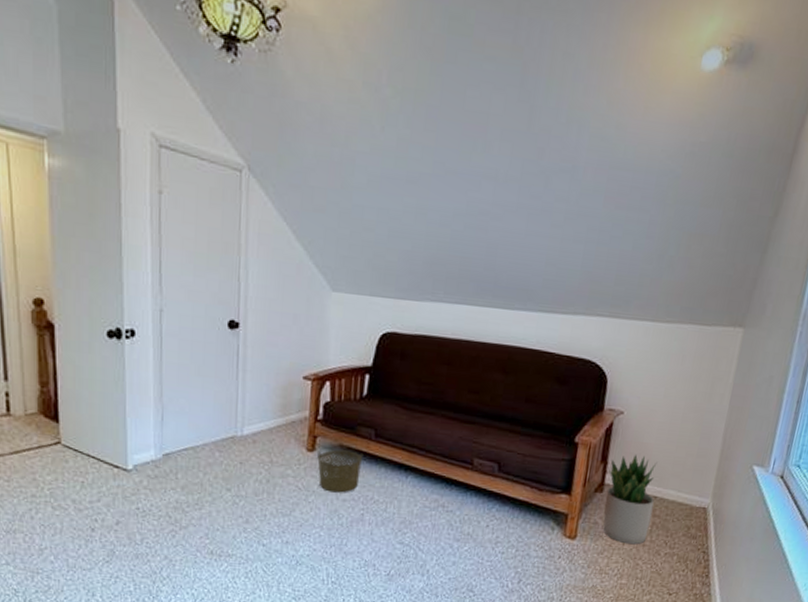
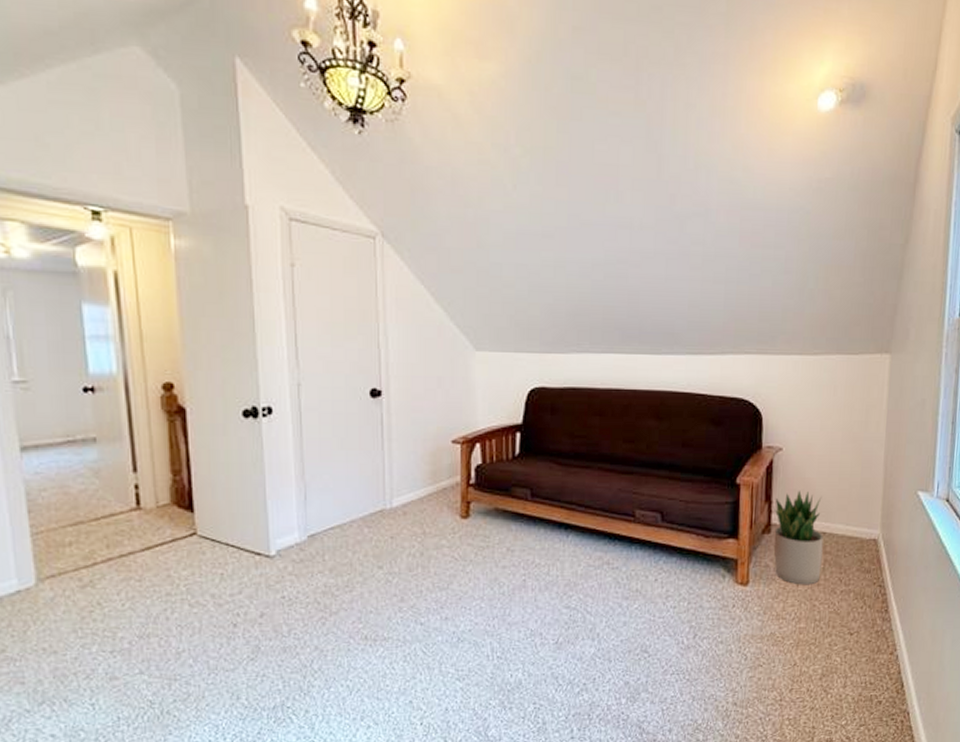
basket: present [317,449,364,493] -> none [473,514,521,560]

